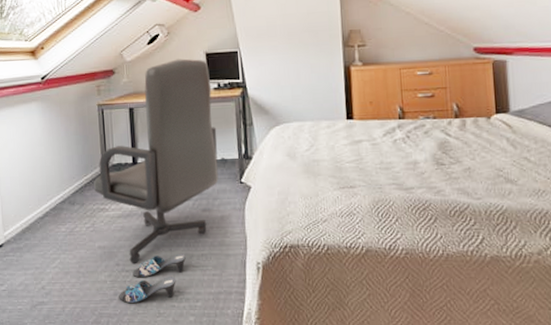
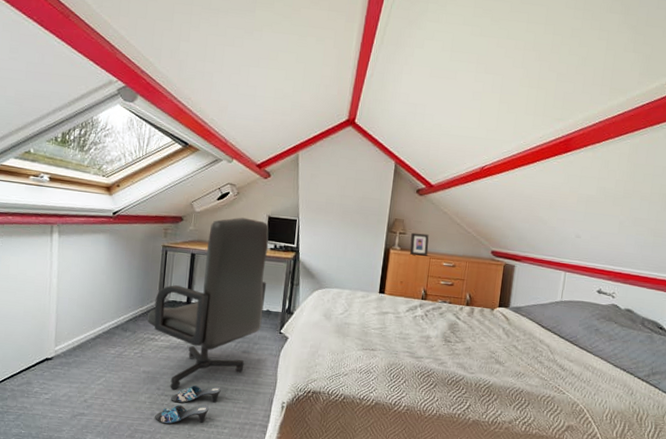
picture frame: none [372,41,397,69] -> present [409,232,429,256]

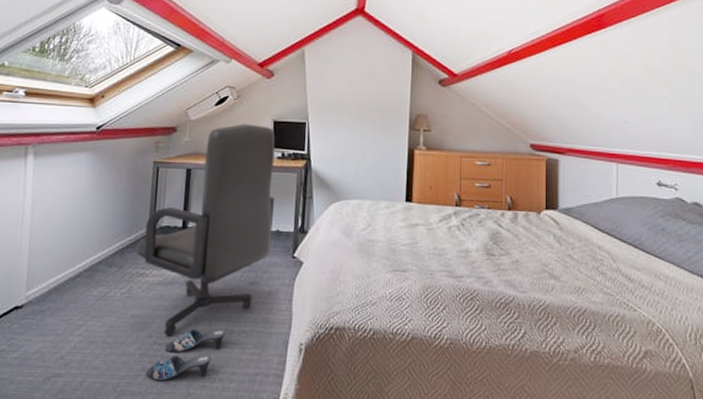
picture frame: present [409,232,429,256] -> none [437,129,458,155]

